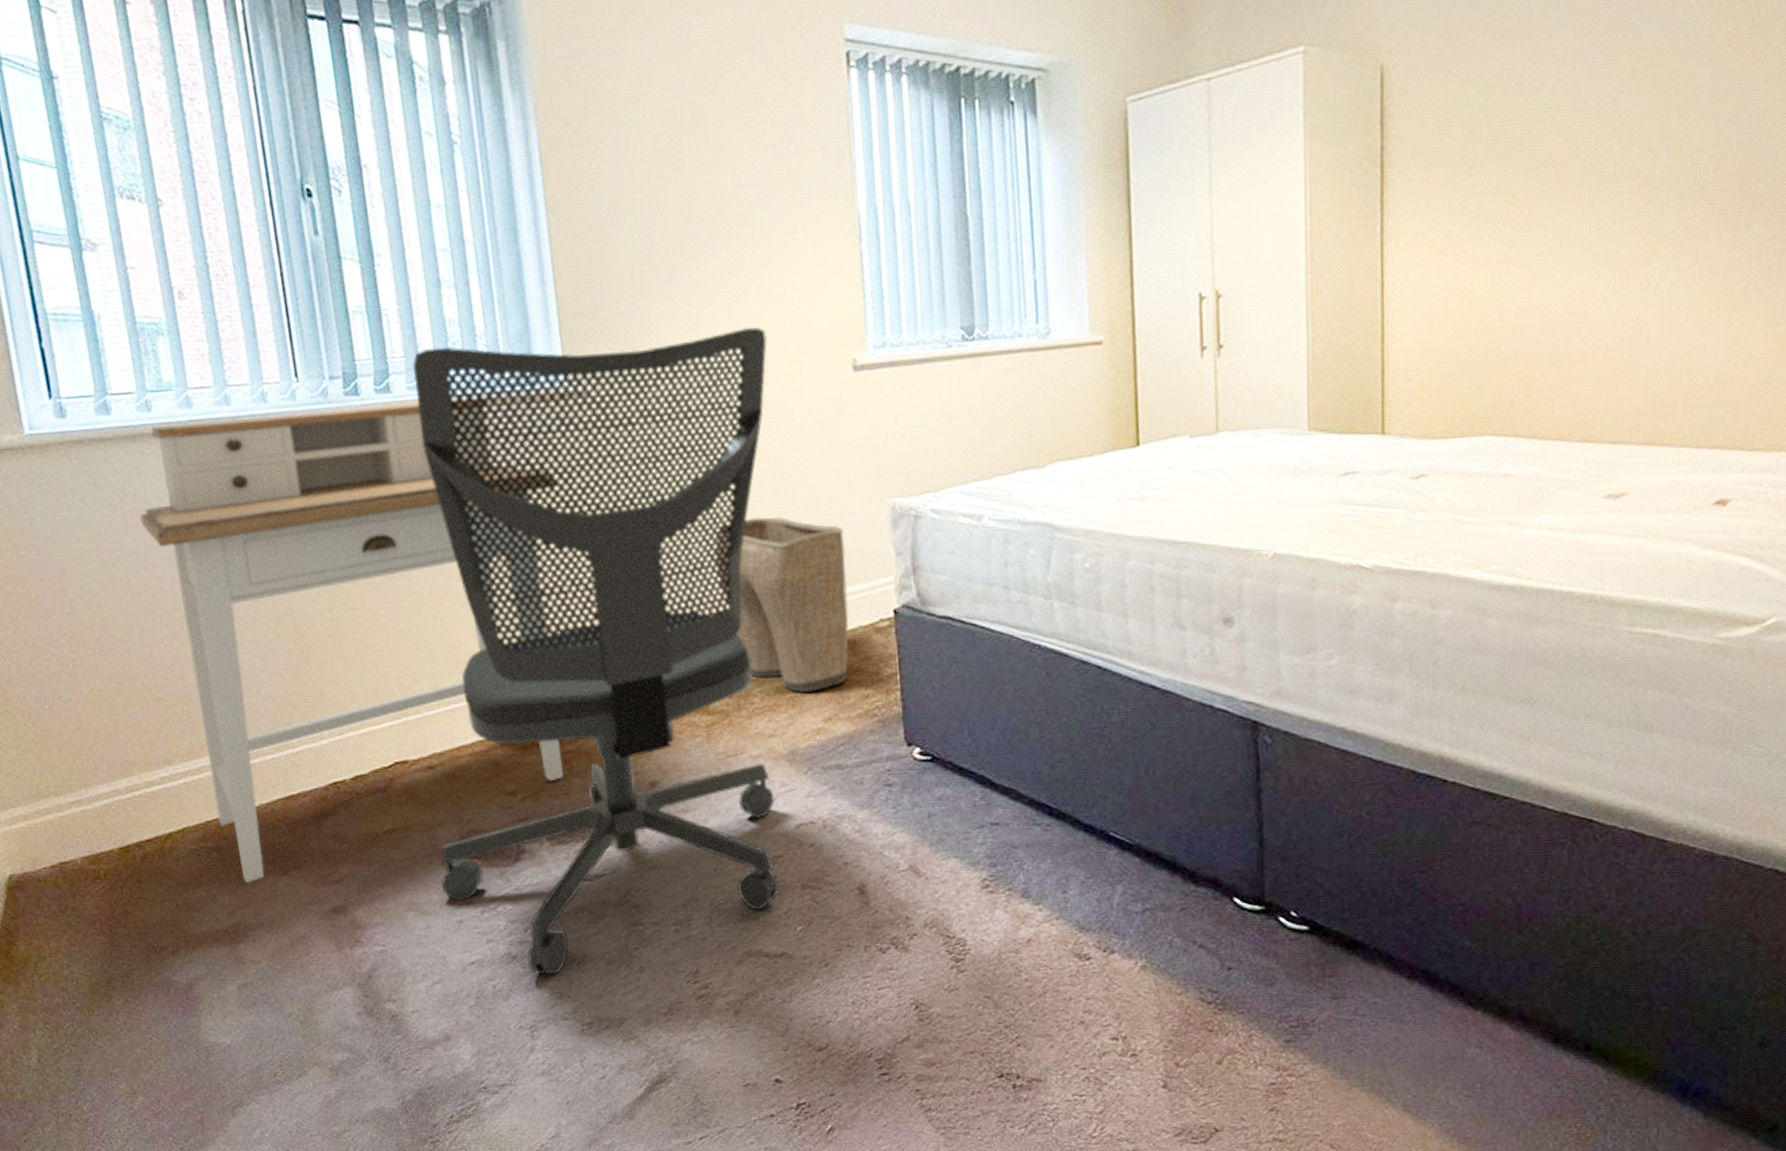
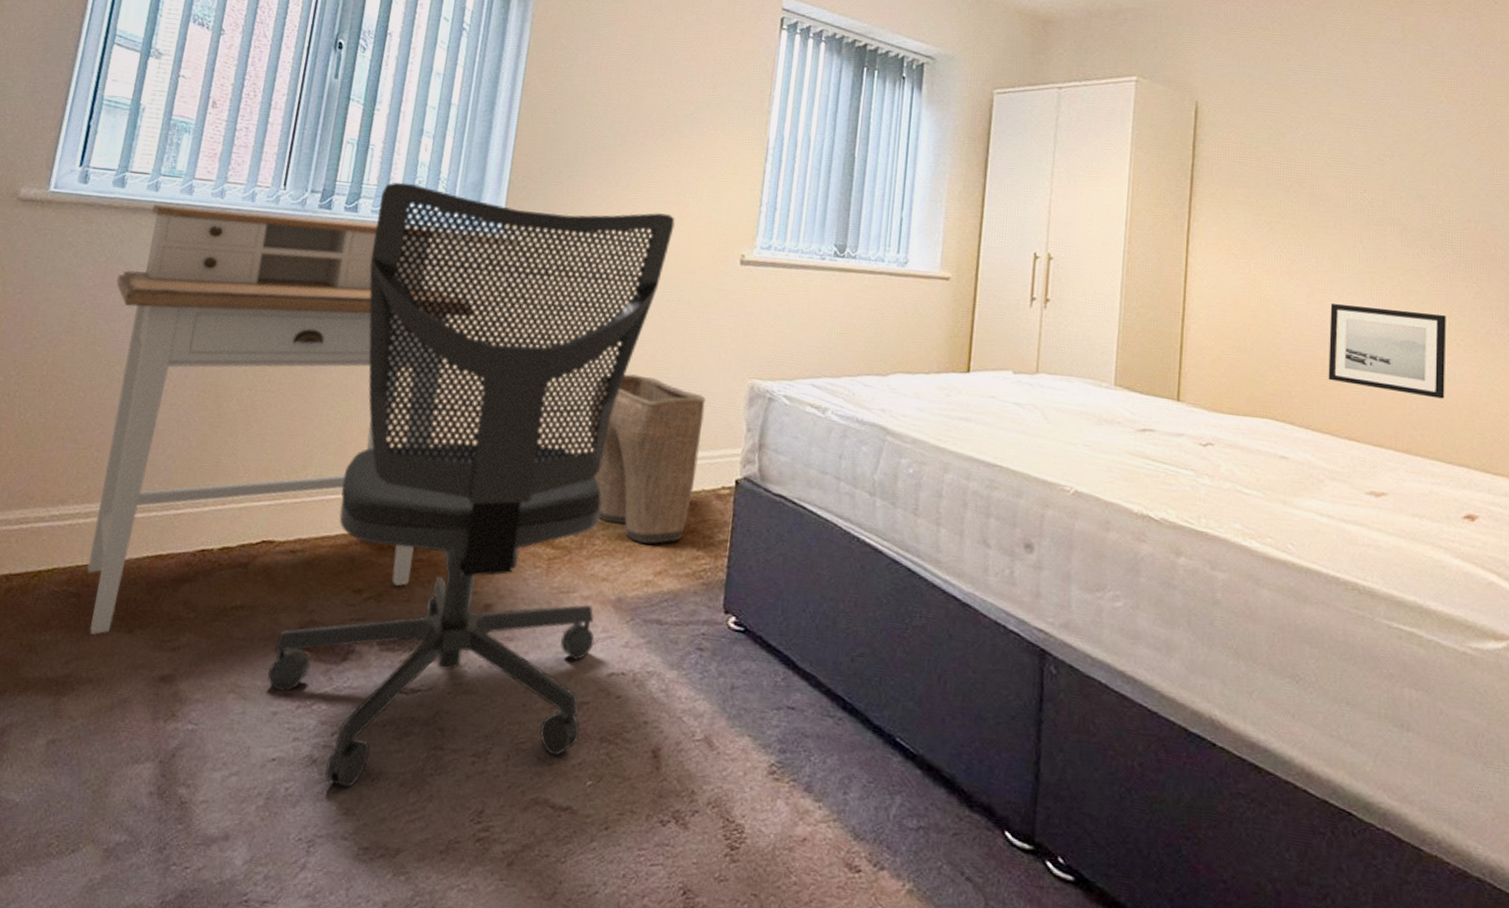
wall art: none [1556,277,1695,379] -> present [1328,303,1446,399]

